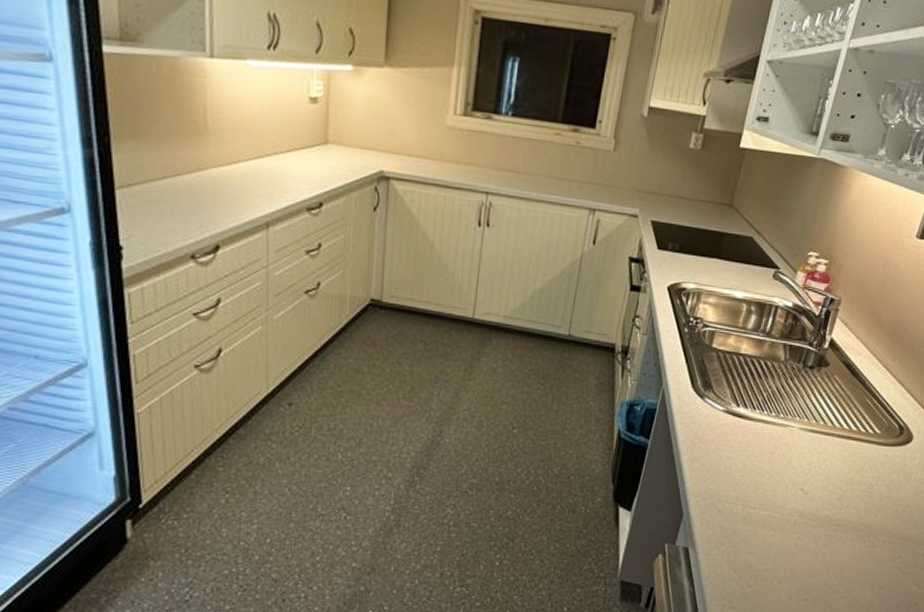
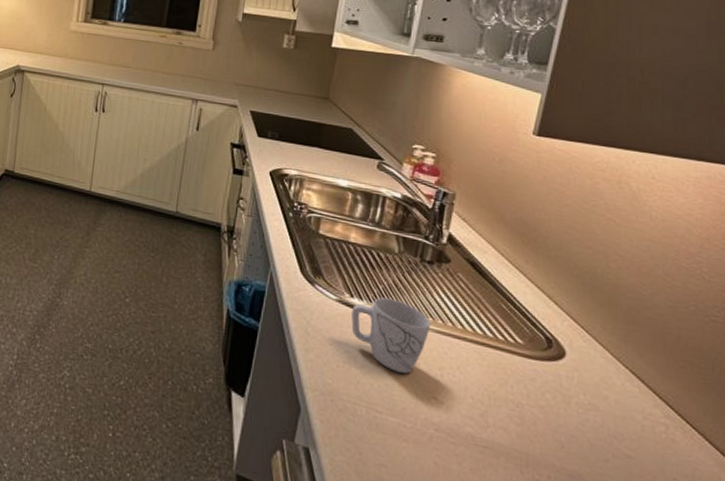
mug: none [735,404,806,471] -> present [350,297,431,374]

